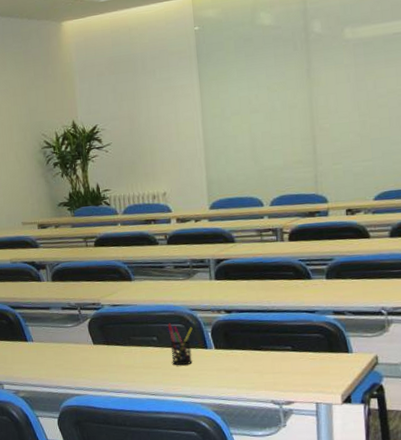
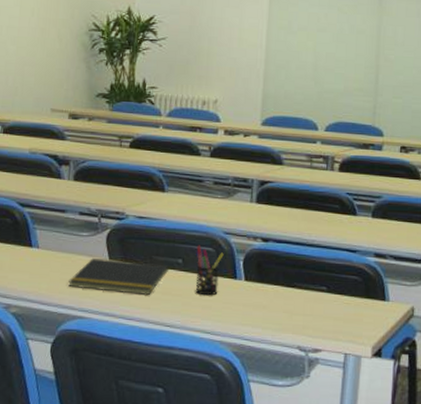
notepad: none [63,343,147,371] -> present [68,258,170,296]

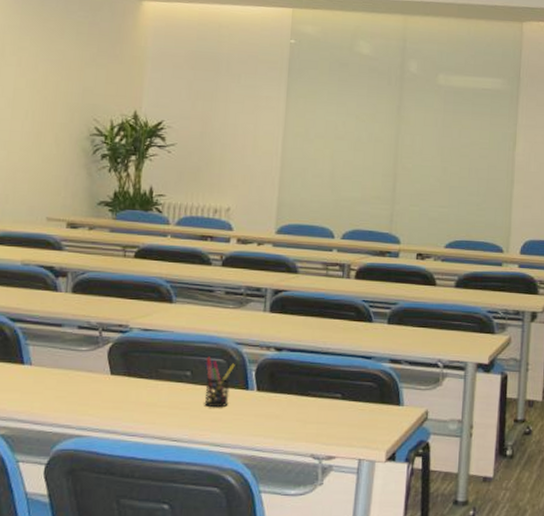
notepad: present [68,258,170,296] -> none [65,374,177,411]

